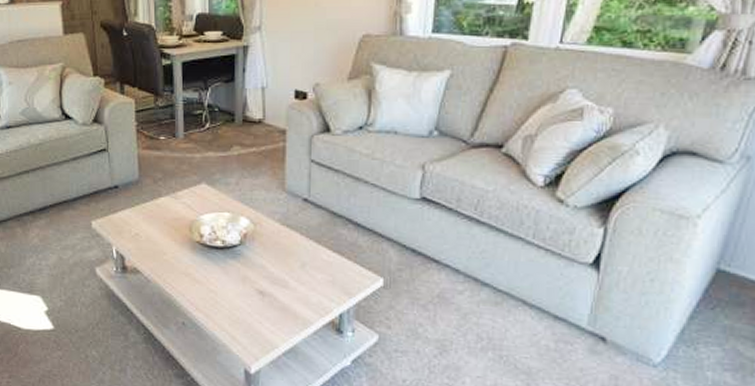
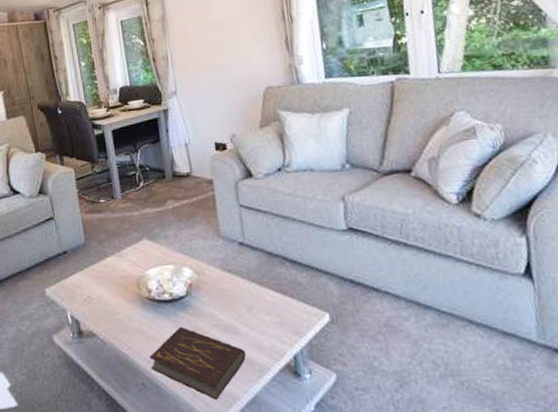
book: none [193,274,291,345] -> present [149,326,246,400]

